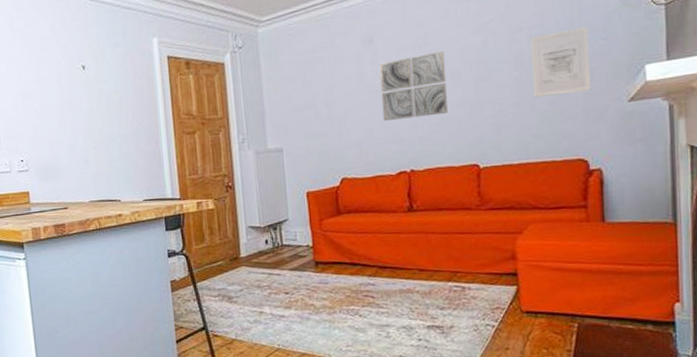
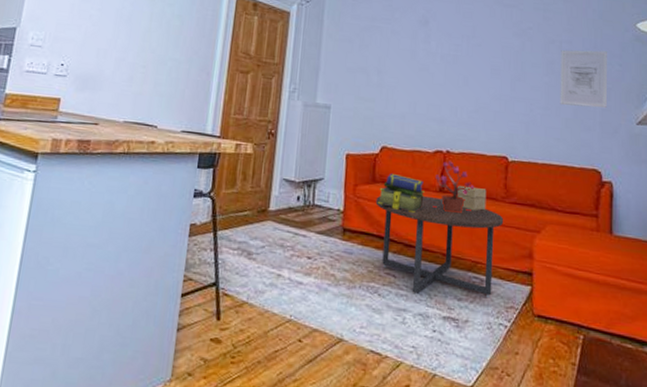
coffee table: none [343,217,481,312] -> present [375,195,504,299]
stack of books: none [345,202,394,237] -> present [378,173,426,214]
wall art: present [379,52,448,121] -> none [427,44,488,103]
potted plant: none [402,179,445,230] -> present [433,161,474,214]
decorative box: none [427,200,460,224] -> present [457,185,487,211]

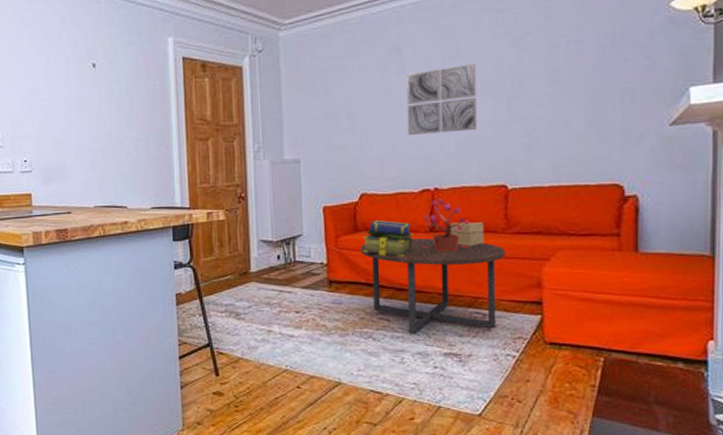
wall art: none [427,44,488,103] -> present [406,64,476,135]
wall art: present [560,50,608,109] -> none [568,44,631,118]

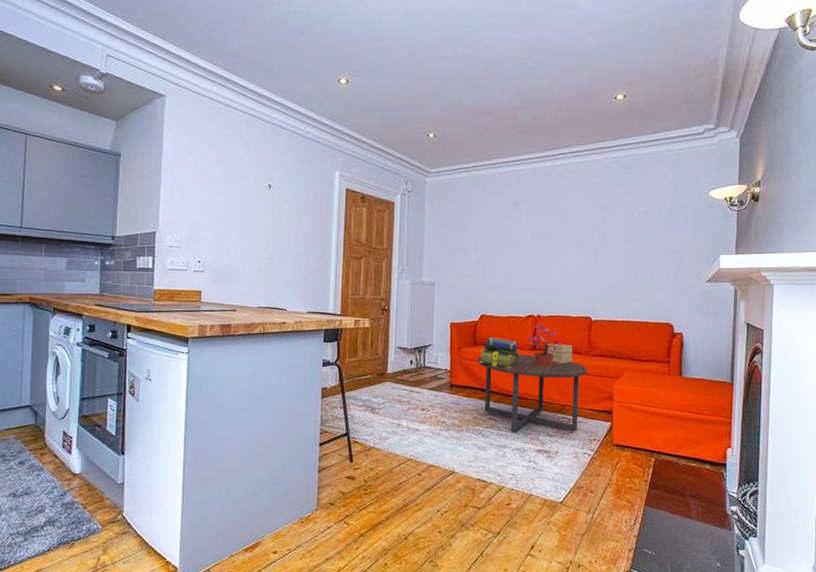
wall art: present [406,64,476,135] -> none [520,221,573,272]

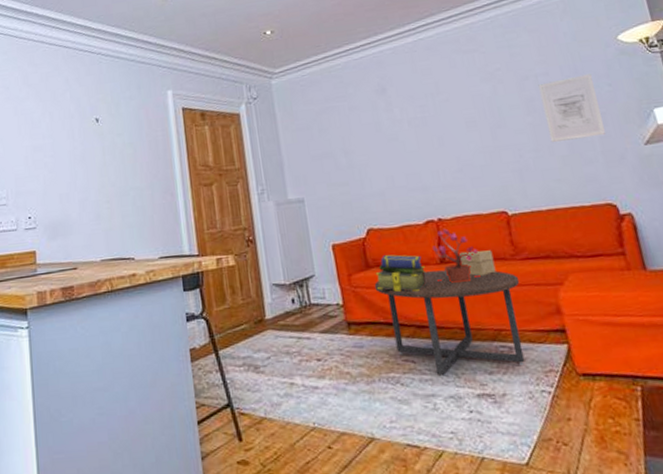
wall art: none [637,218,681,270] -> present [538,74,607,143]

